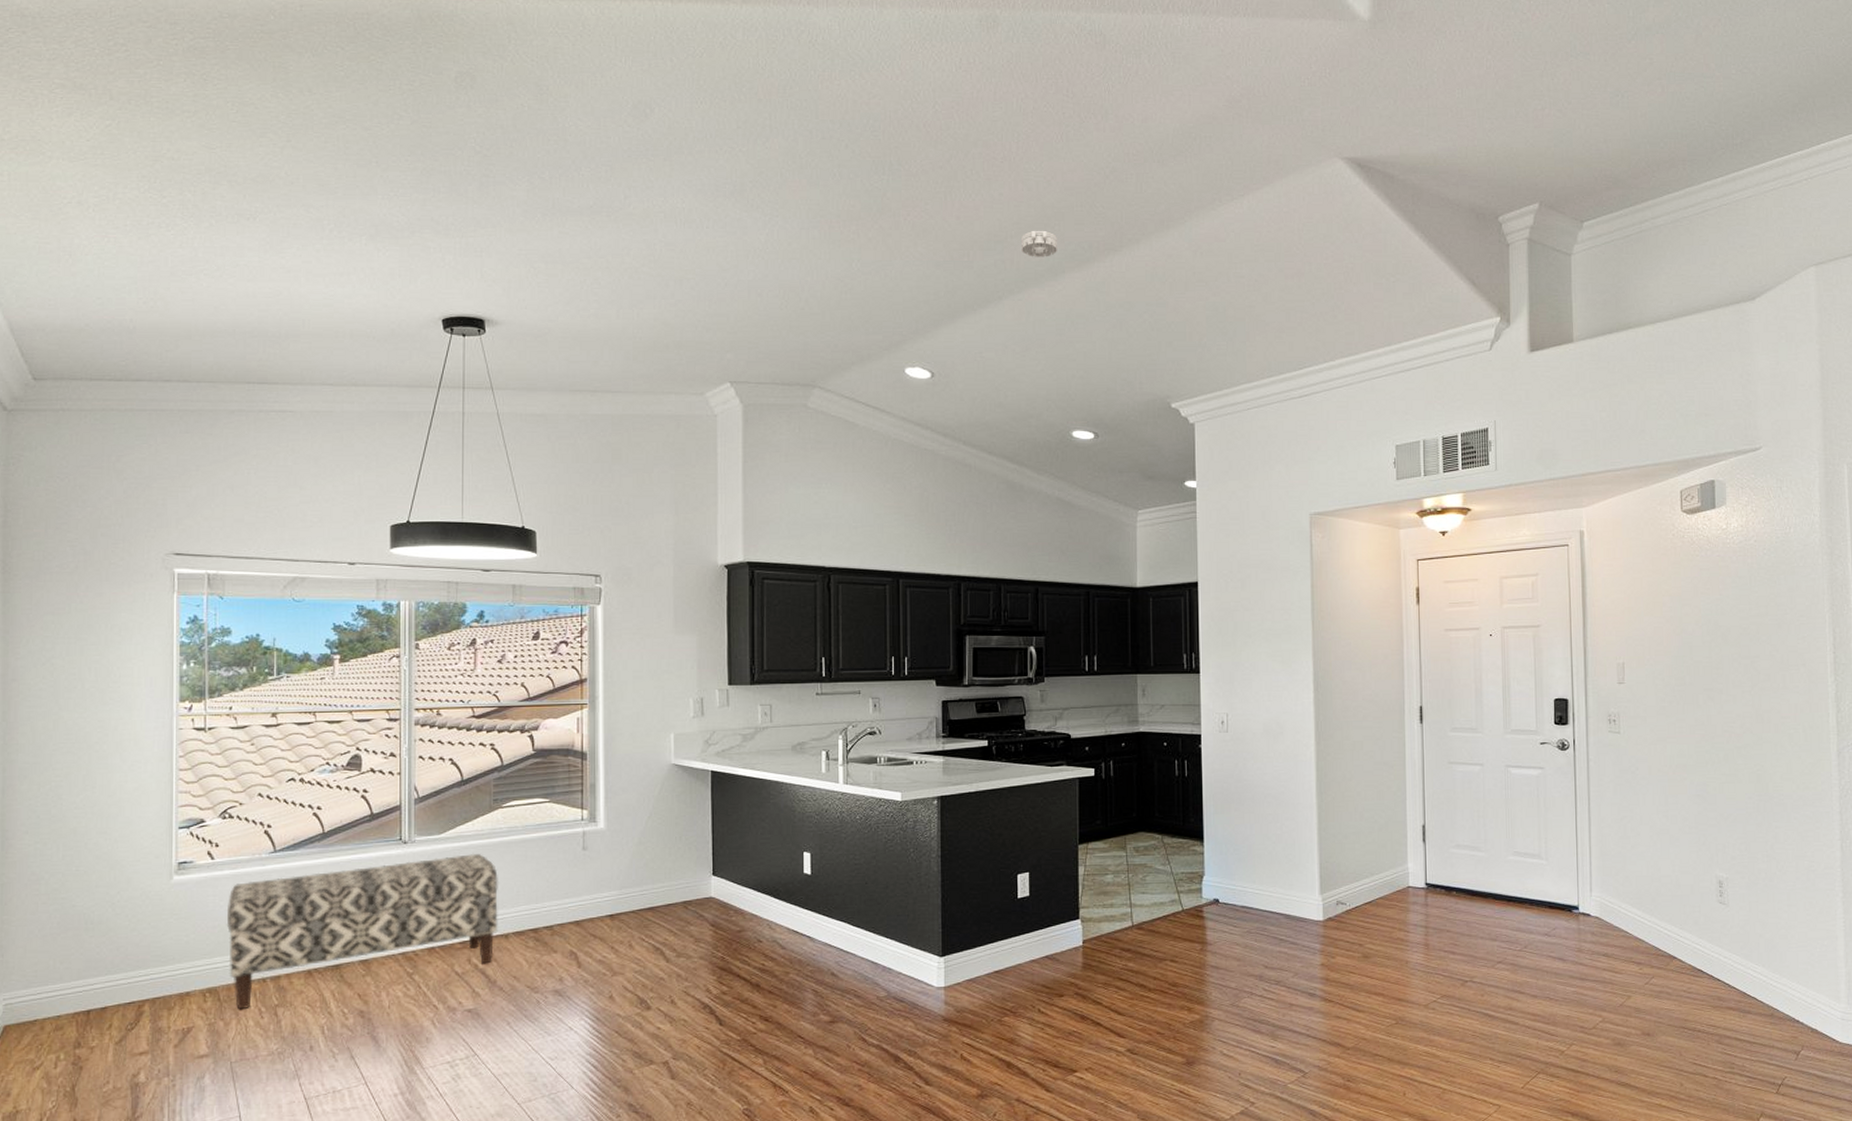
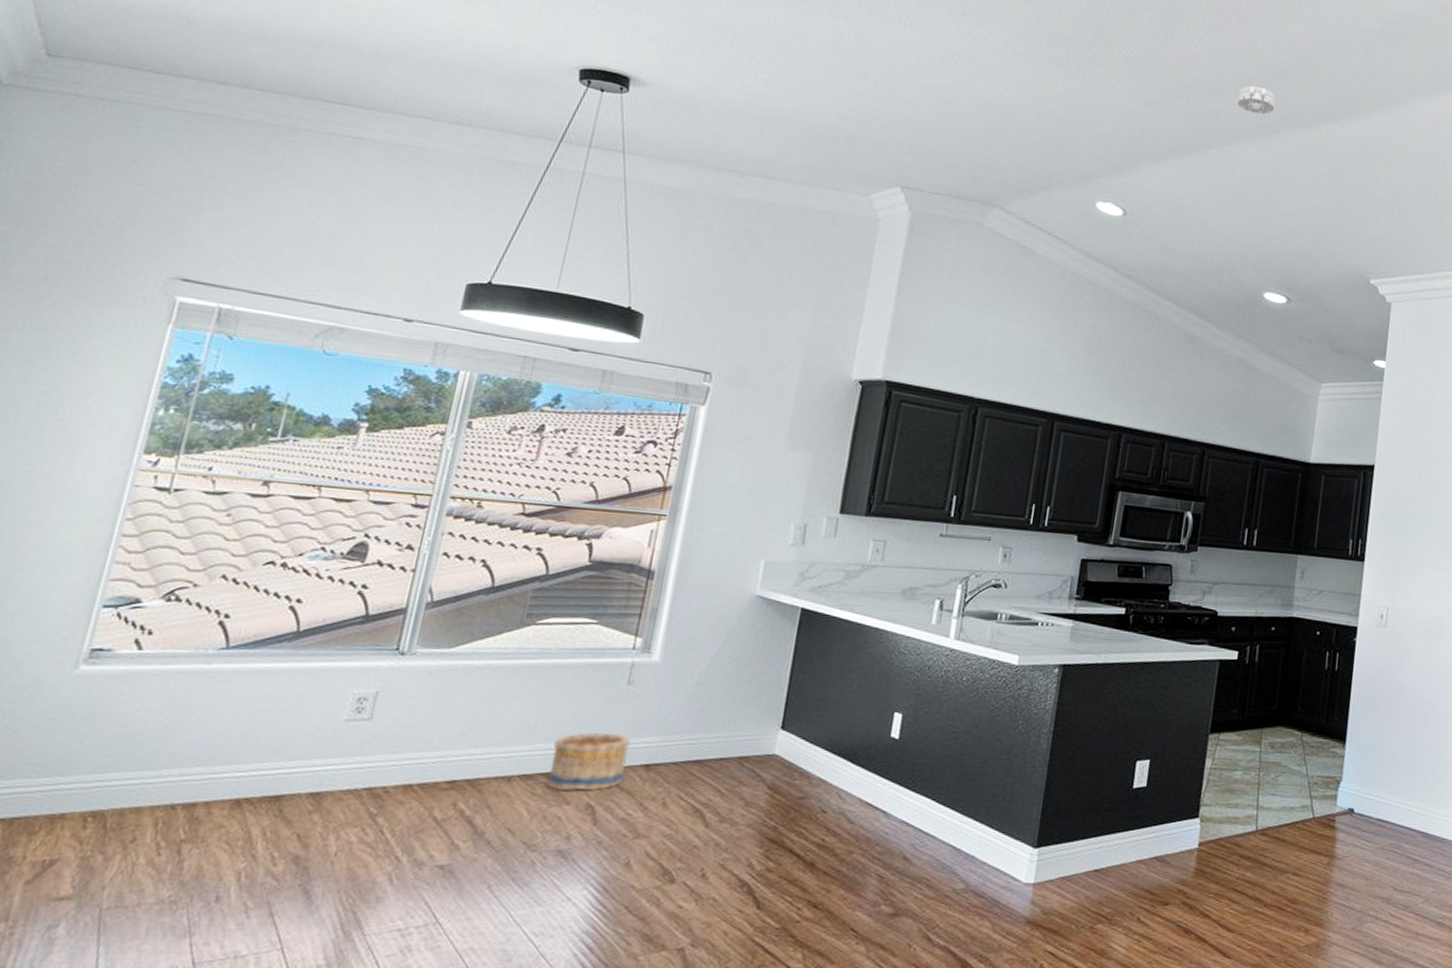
bench: present [226,853,499,1010] -> none [125,674,514,843]
basket: none [536,891,595,943] -> present [547,732,630,792]

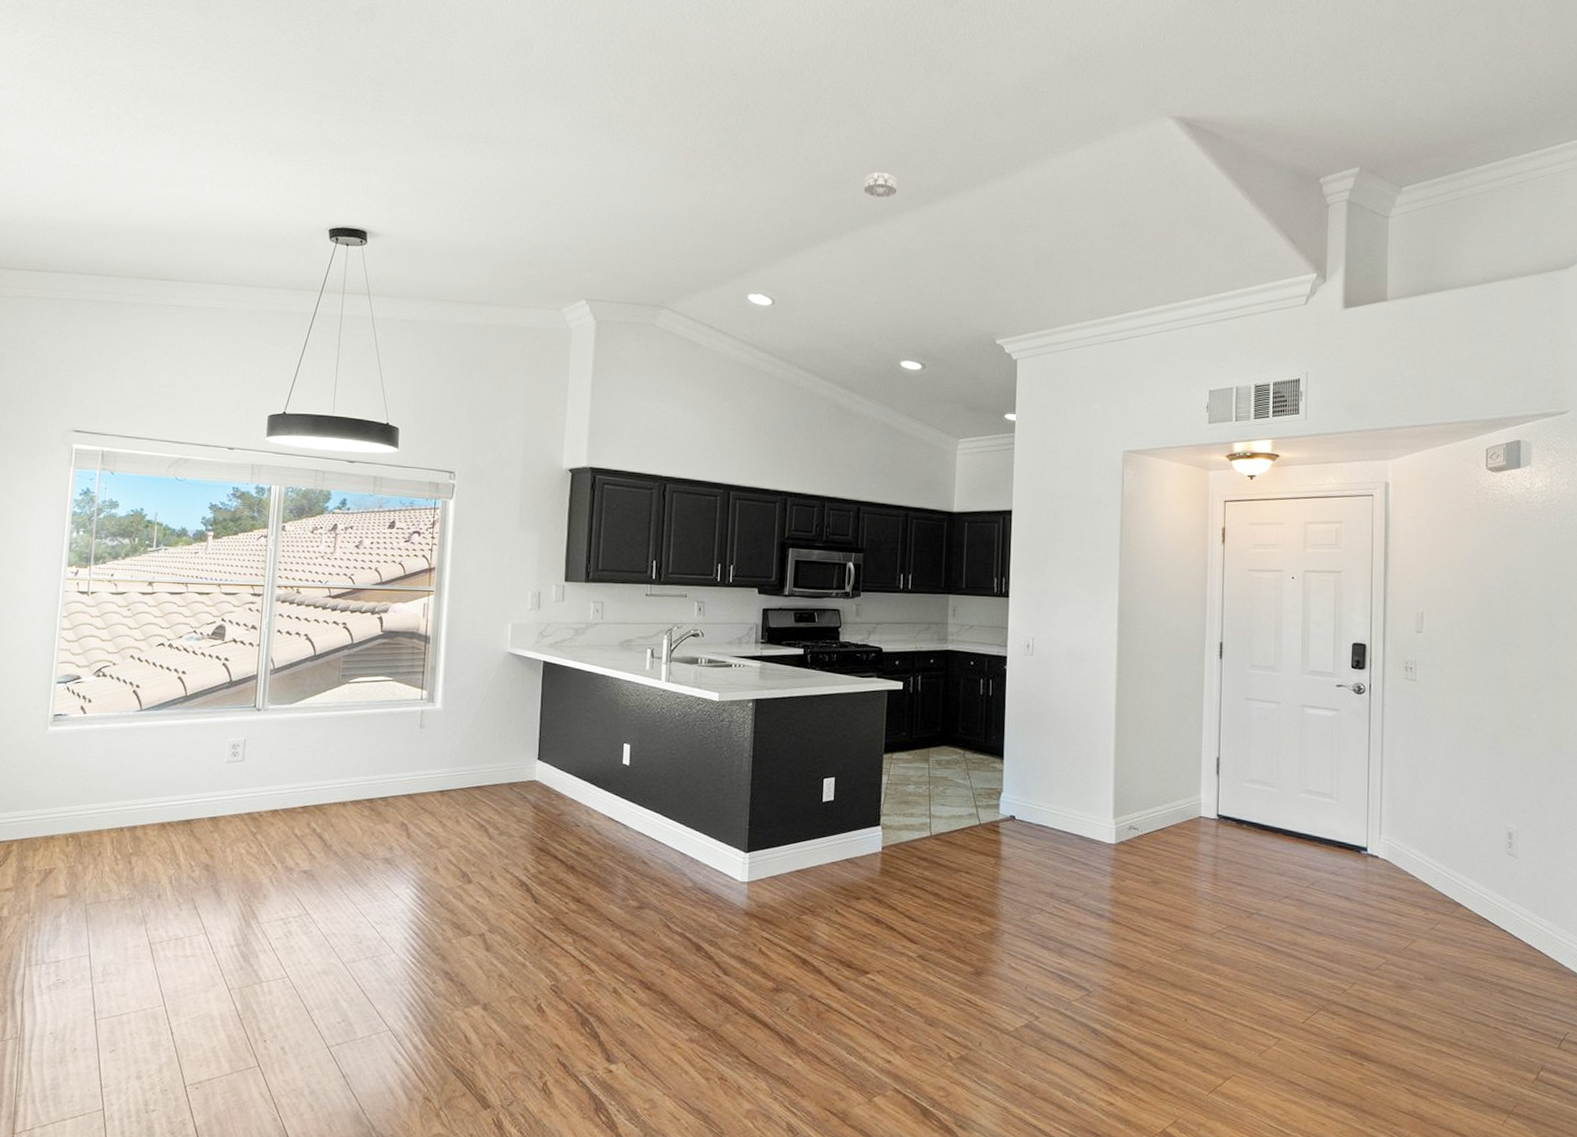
basket: present [547,732,630,792] -> none [372,766,427,813]

